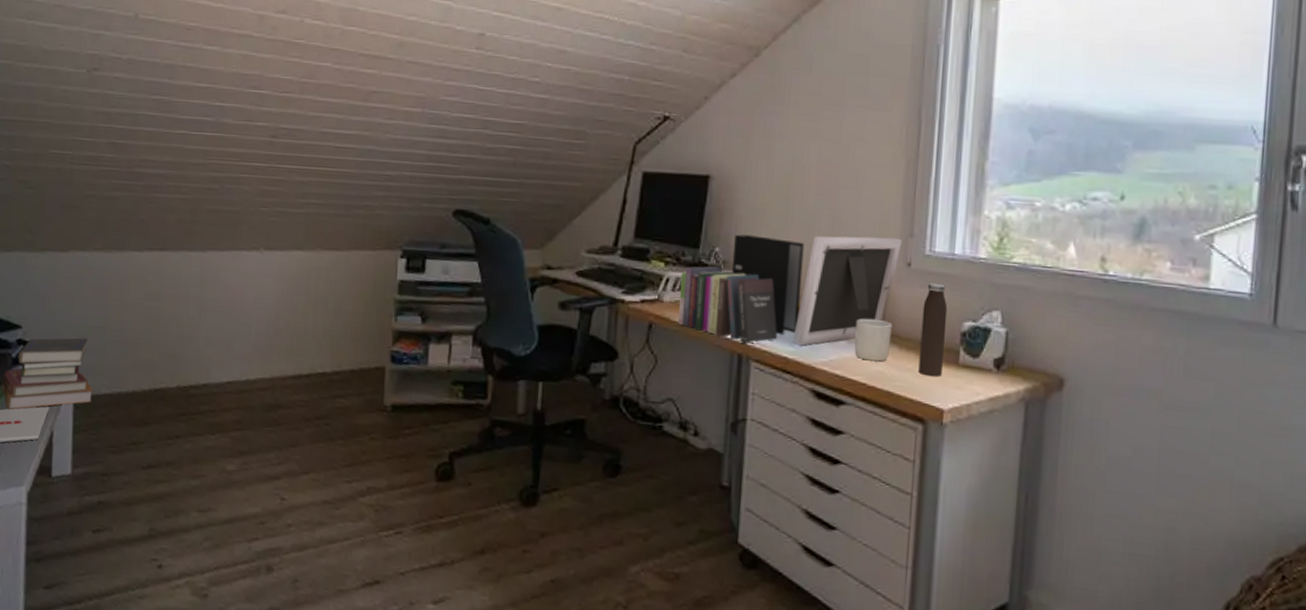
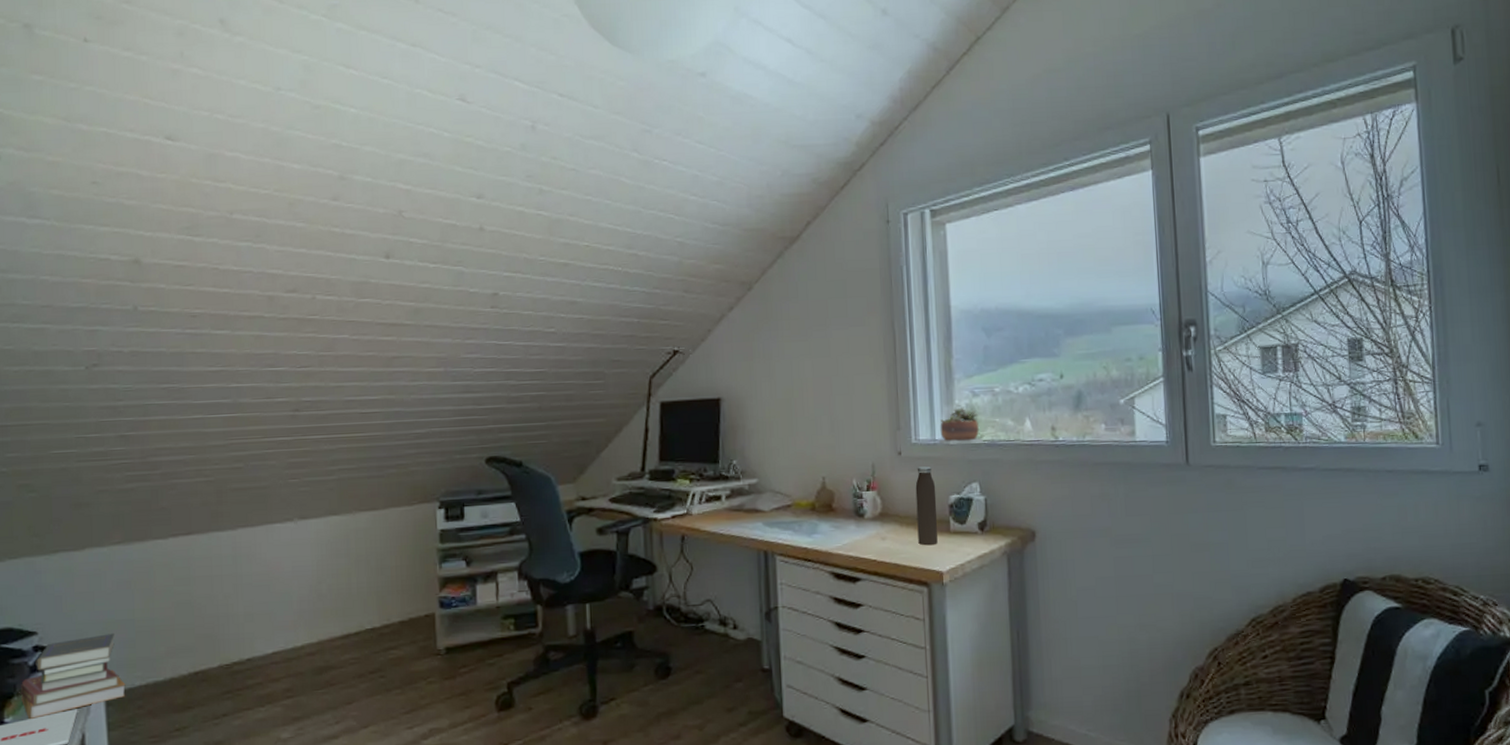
books: present [678,265,777,344] -> none [706,476,796,541]
binder: present [731,234,804,336] -> none [749,445,813,529]
picture frame: present [792,235,903,346] -> none [809,432,892,536]
mug: present [854,318,892,362] -> none [862,503,893,540]
succulent plant: none [959,220,1013,265] -> present [939,407,983,445]

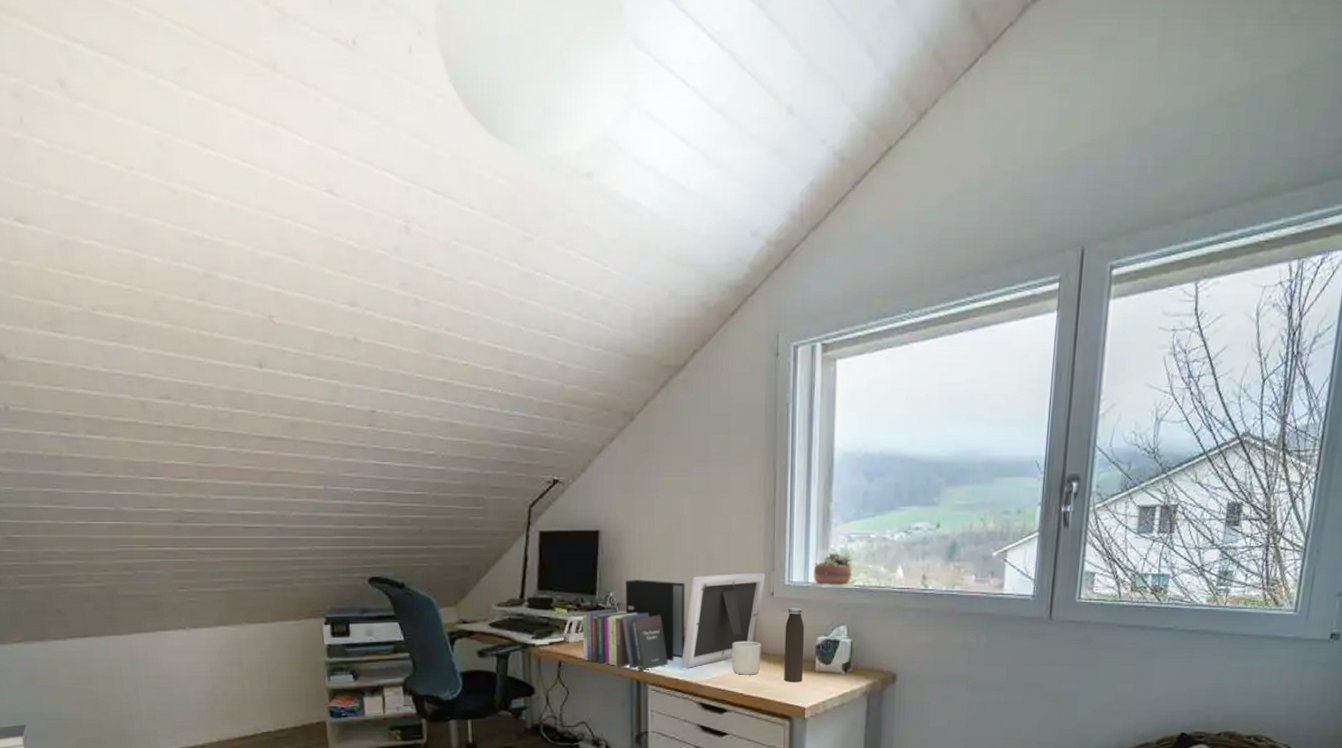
books: none [706,476,796,541] -> present [582,608,668,671]
binder: none [749,445,813,529] -> present [625,580,685,661]
picture frame: none [809,432,892,536] -> present [681,572,766,668]
mug: none [862,503,893,540] -> present [732,641,761,675]

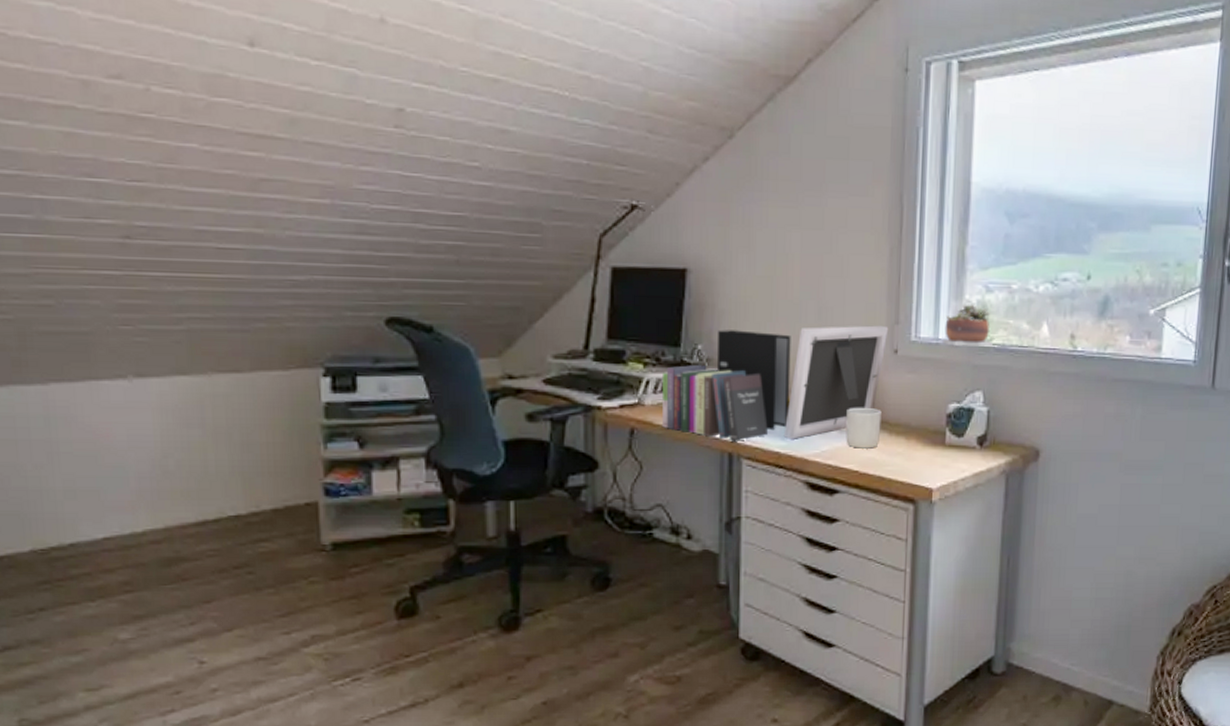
water bottle: present [784,608,805,683] -> none [908,369,934,459]

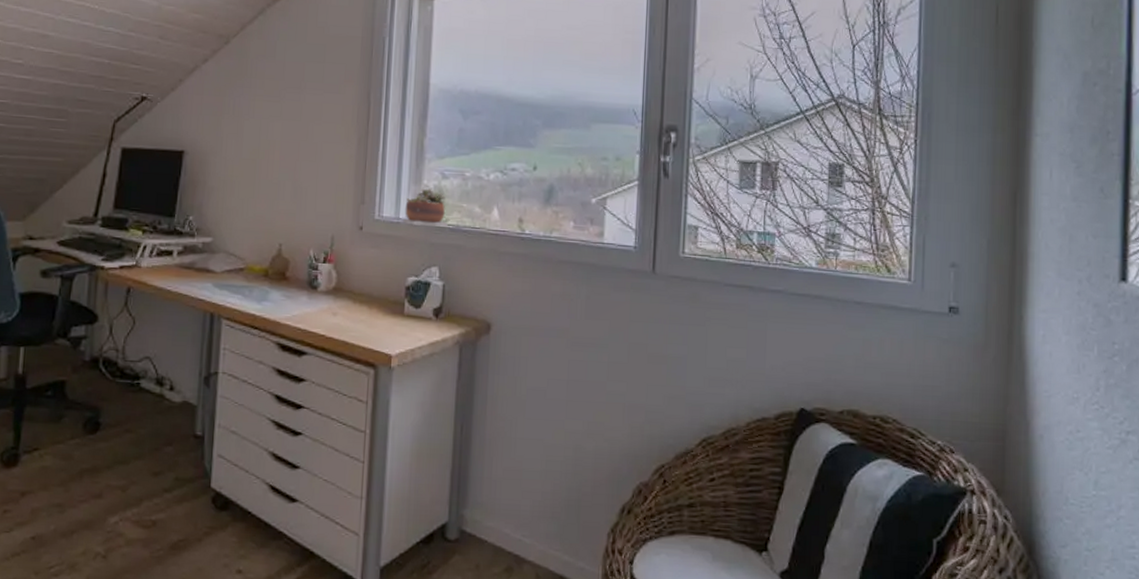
books: present [661,364,768,441] -> none [155,233,246,303]
binder: present [716,330,791,431] -> none [204,204,270,295]
picture frame: present [783,325,889,439] -> none [259,204,355,304]
mug: present [846,407,882,449] -> none [314,276,347,315]

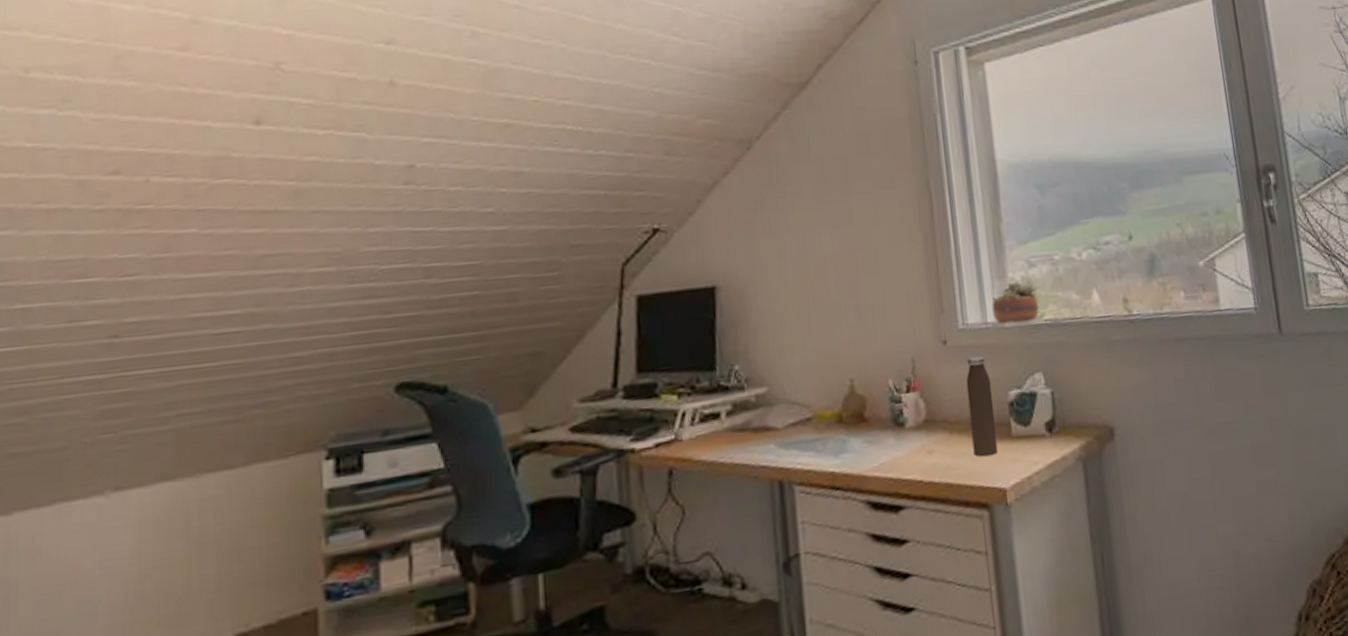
water bottle: none [370,244,394,327] -> present [966,356,998,458]

